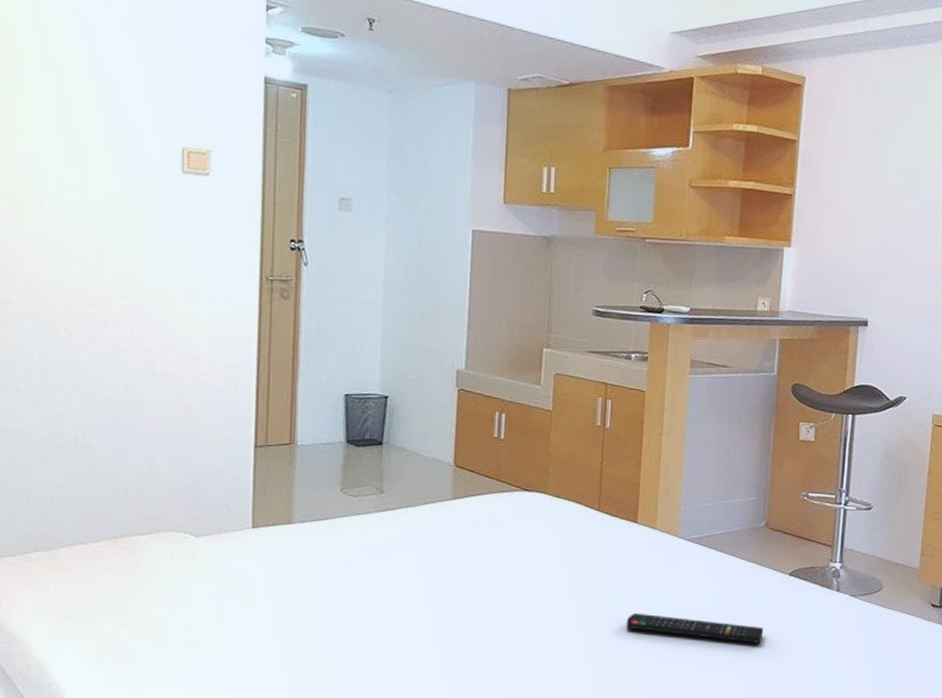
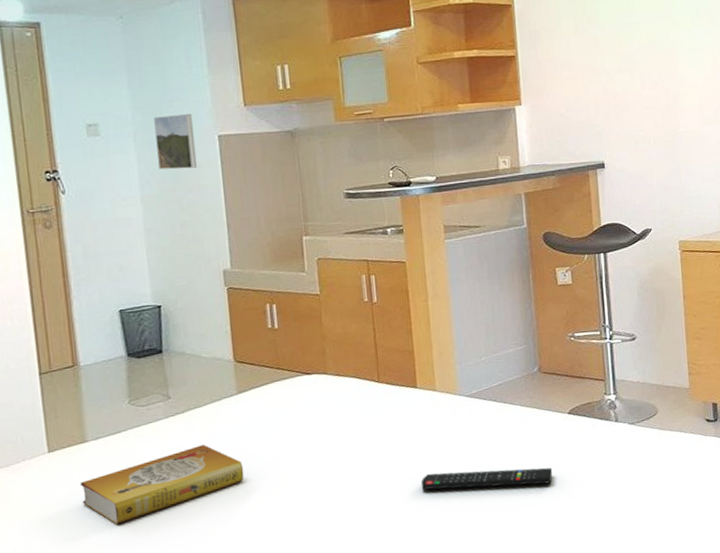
book: none [279,546,448,612] -> present [80,445,245,524]
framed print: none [407,201,449,260] -> present [154,114,198,170]

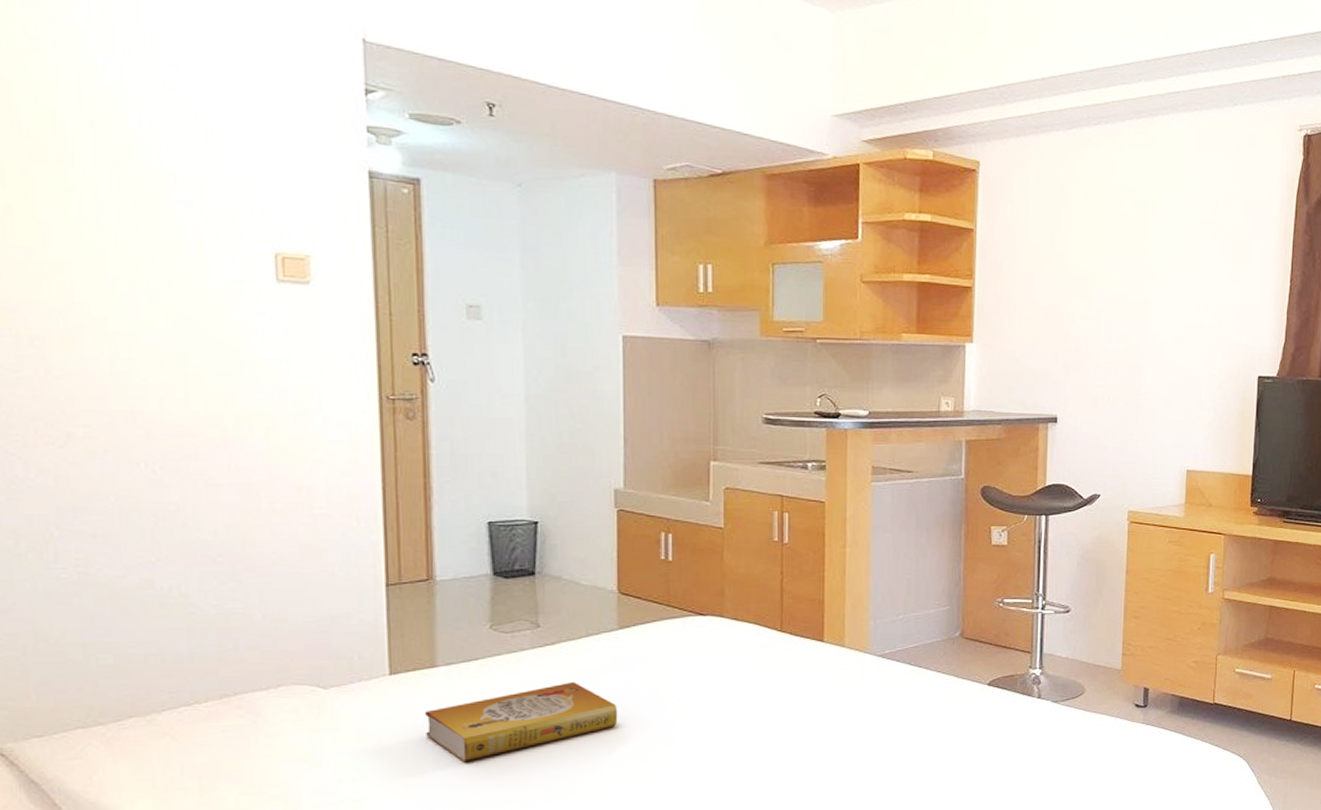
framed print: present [154,114,198,170] -> none [548,306,595,370]
remote control: present [420,467,553,490] -> none [817,735,964,758]

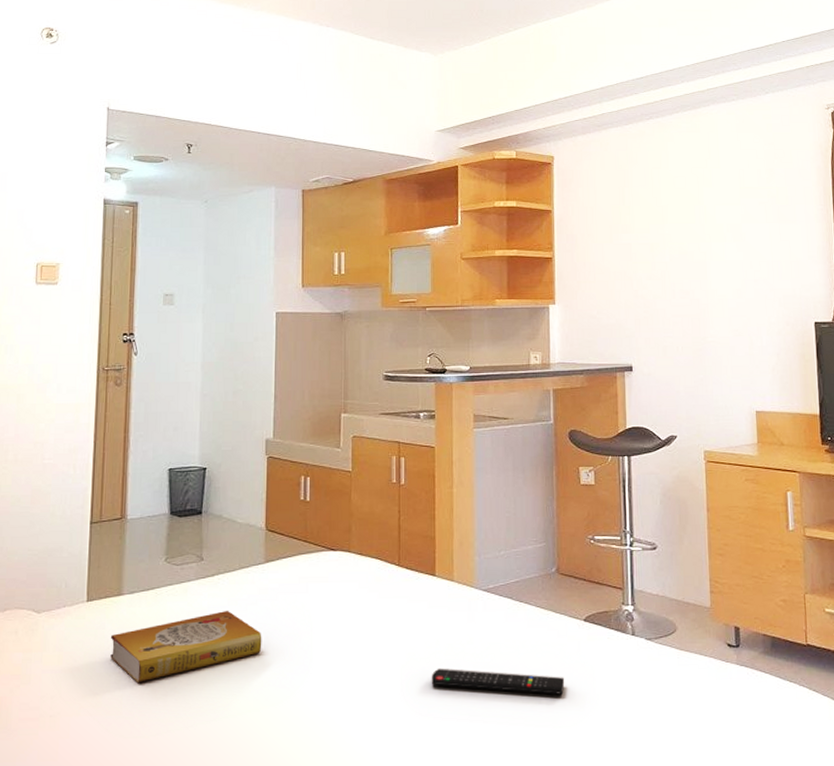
remote control: none [817,735,964,758] -> present [431,668,565,695]

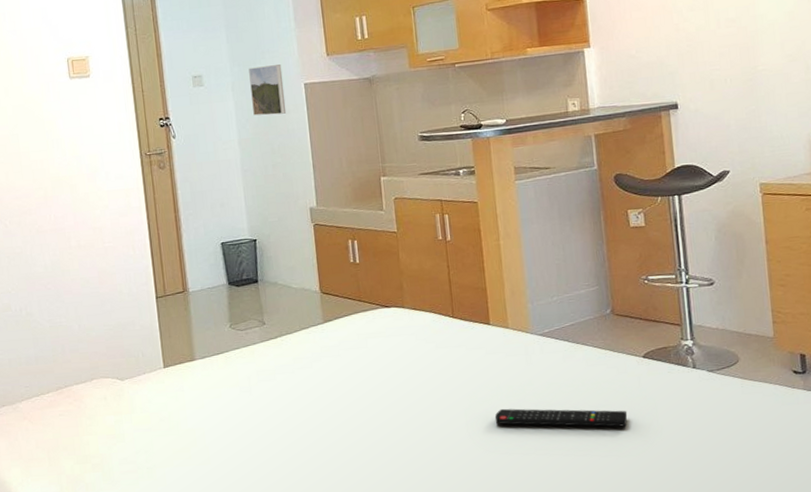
book: present [110,611,262,682] -> none [190,368,331,436]
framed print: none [221,291,256,341] -> present [249,64,287,116]

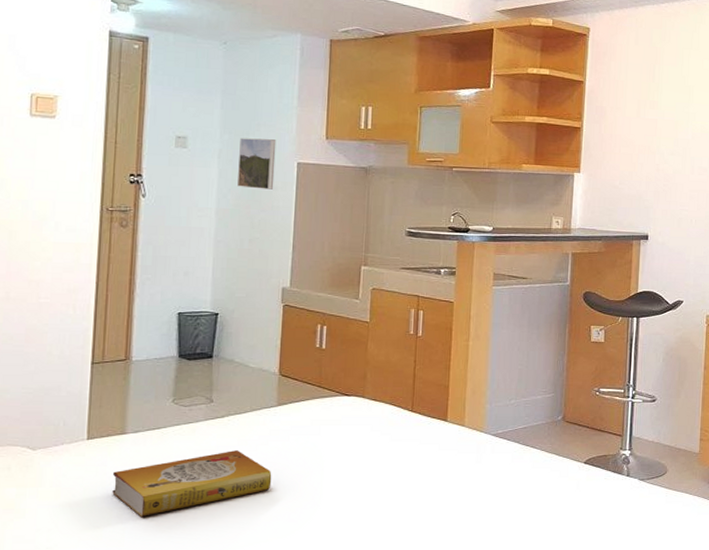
book: none [190,368,331,436] -> present [112,450,272,517]
remote control: present [494,408,628,427] -> none [437,504,563,527]

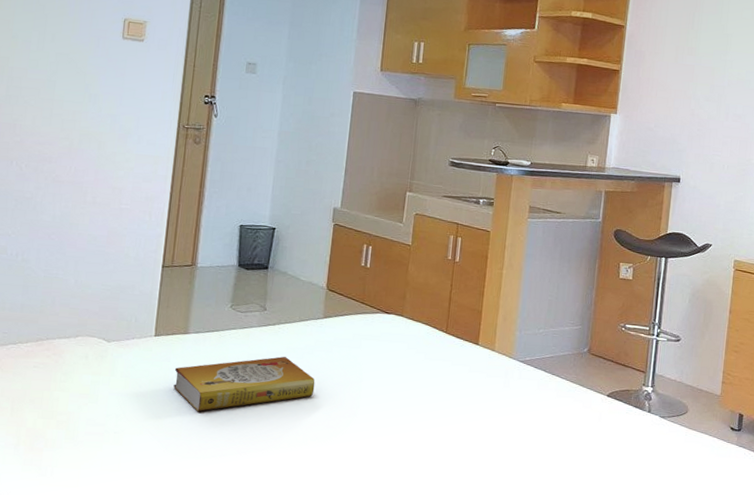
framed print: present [237,138,277,190] -> none [299,66,336,116]

